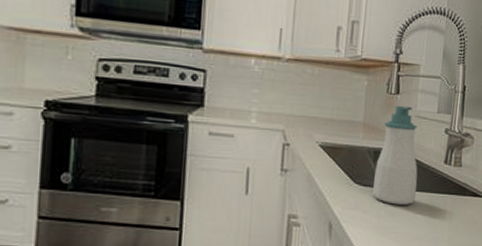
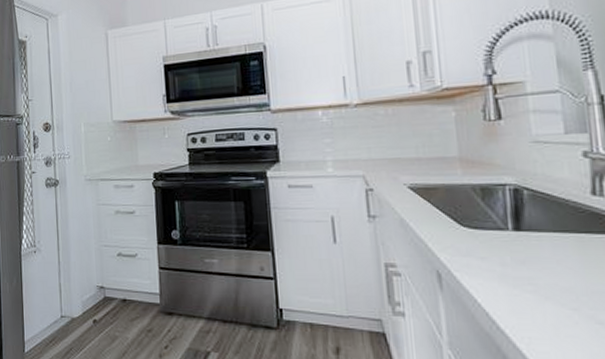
soap bottle: present [373,105,418,205] -> none [486,131,554,250]

